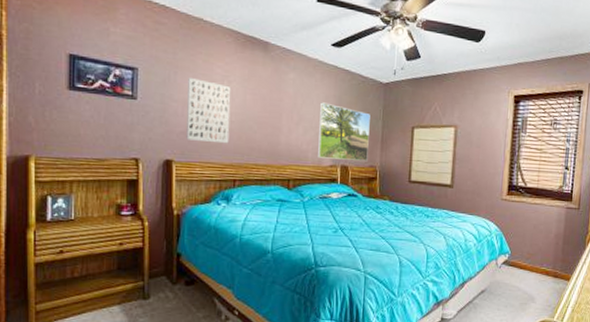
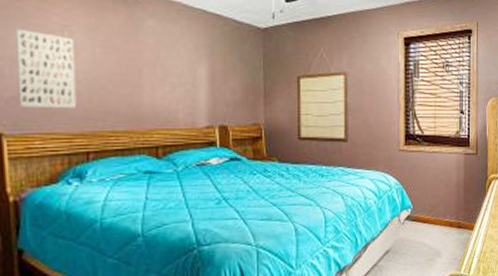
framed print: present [318,102,370,162] -> none [189,53,250,120]

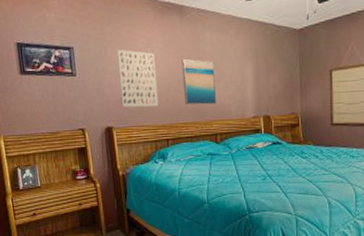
wall art: none [112,50,160,109] -> present [181,59,217,106]

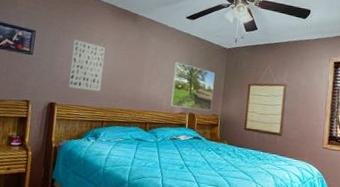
wall art: present [181,59,217,106] -> none [123,56,155,98]
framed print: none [238,56,289,111] -> present [171,62,215,111]

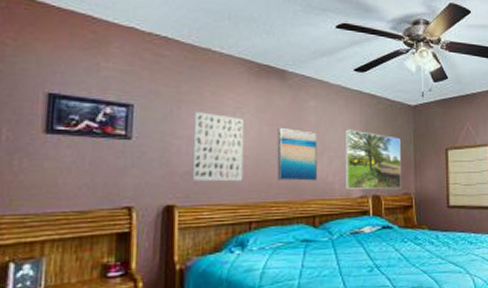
wall art: none [123,56,155,98] -> present [277,128,318,181]

